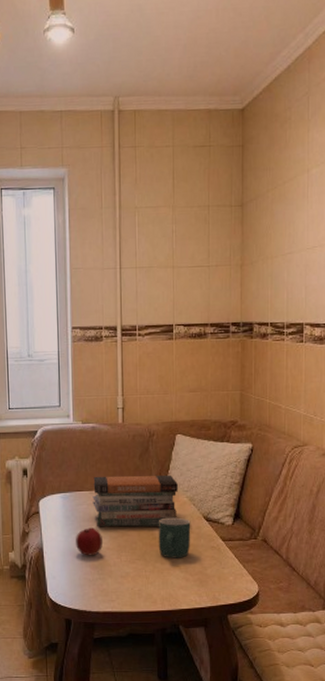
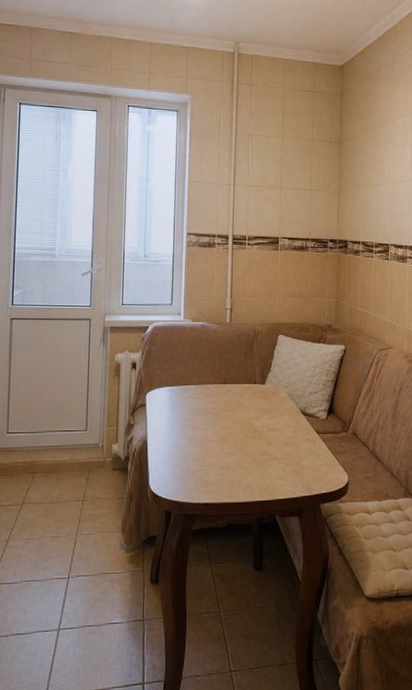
apple: present [76,528,104,556] -> none [180,420,207,448]
book stack: present [92,475,178,527] -> none [198,371,278,420]
mug: present [158,517,191,558] -> none [258,411,289,450]

